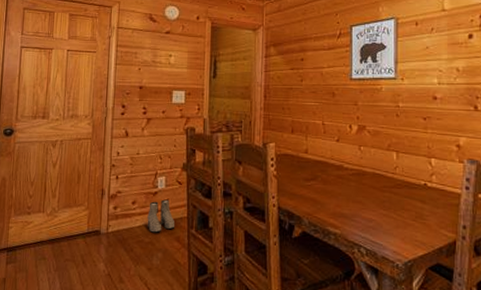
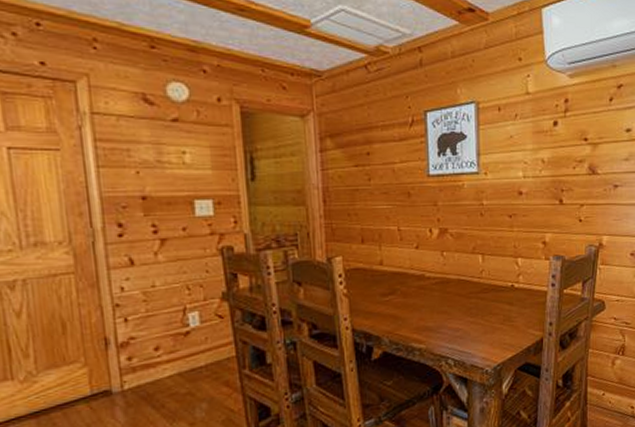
boots: present [147,199,175,233] -> none [179,338,220,381]

